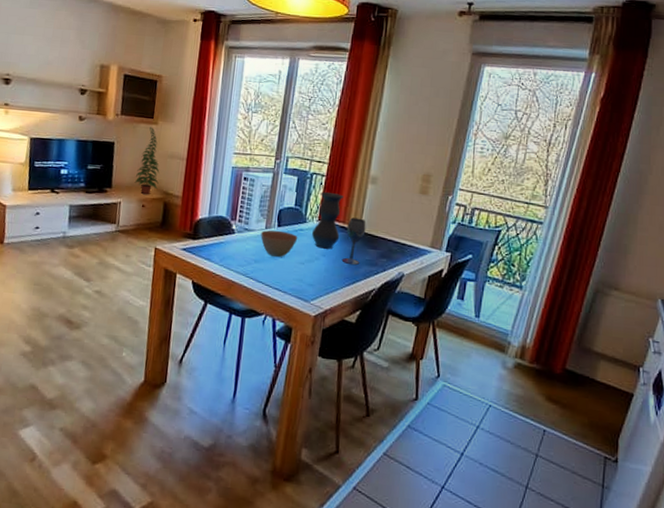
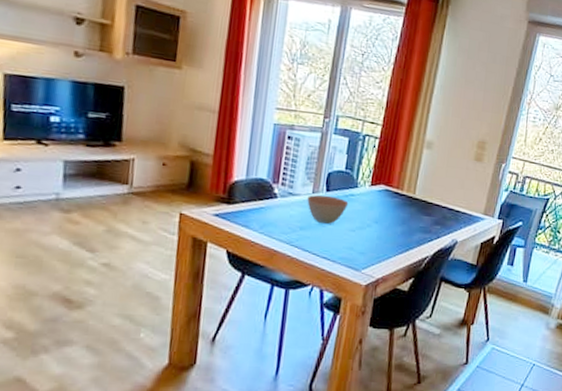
plant: present [134,127,159,194] -> none [152,71,184,151]
vase: present [312,192,344,249] -> none [364,155,398,216]
wine glass: present [341,217,366,266] -> none [395,183,421,233]

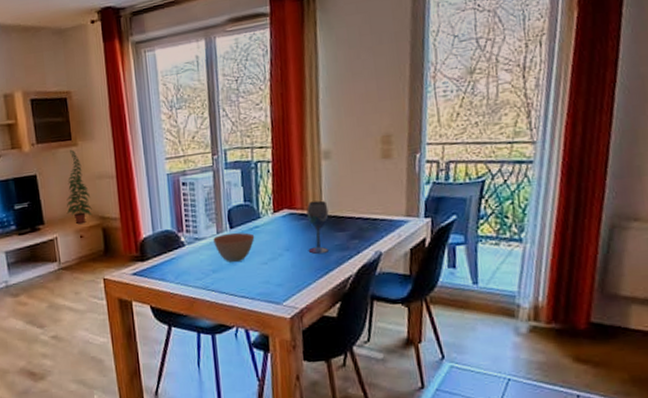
plant: none [152,71,184,151] -> present [66,149,93,224]
wine glass: none [395,183,421,233] -> present [306,200,329,255]

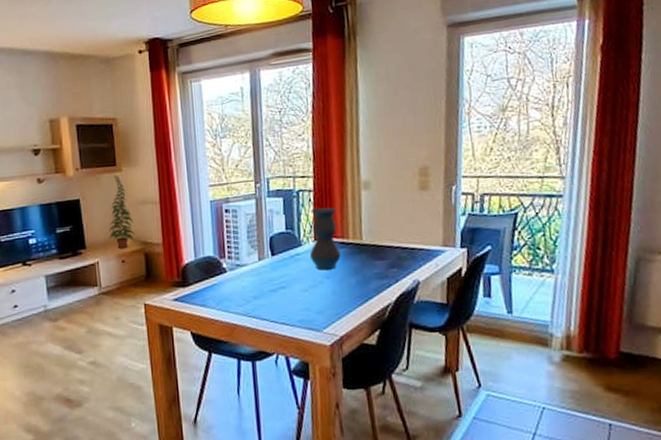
bowl: present [213,232,255,262] -> none [255,259,296,289]
vase: none [269,178,301,243] -> present [310,207,341,271]
wine glass: present [306,200,329,255] -> none [347,229,369,283]

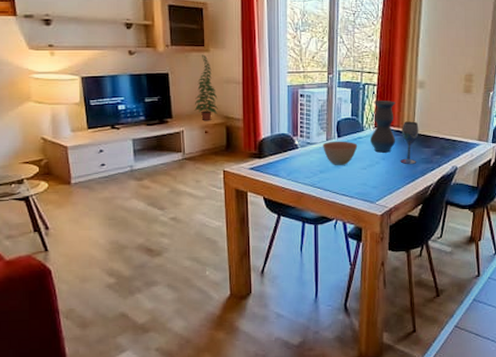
bowl: none [255,259,296,289] -> present [323,141,358,165]
wine glass: none [347,229,369,283] -> present [400,121,419,165]

